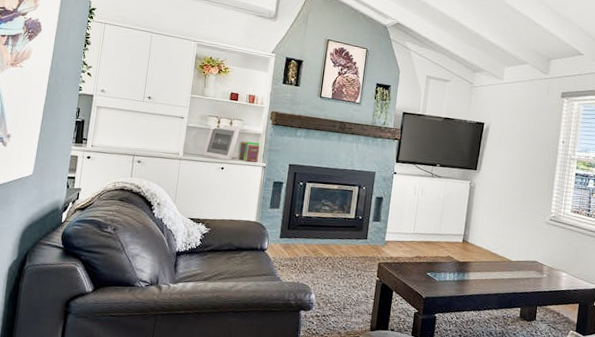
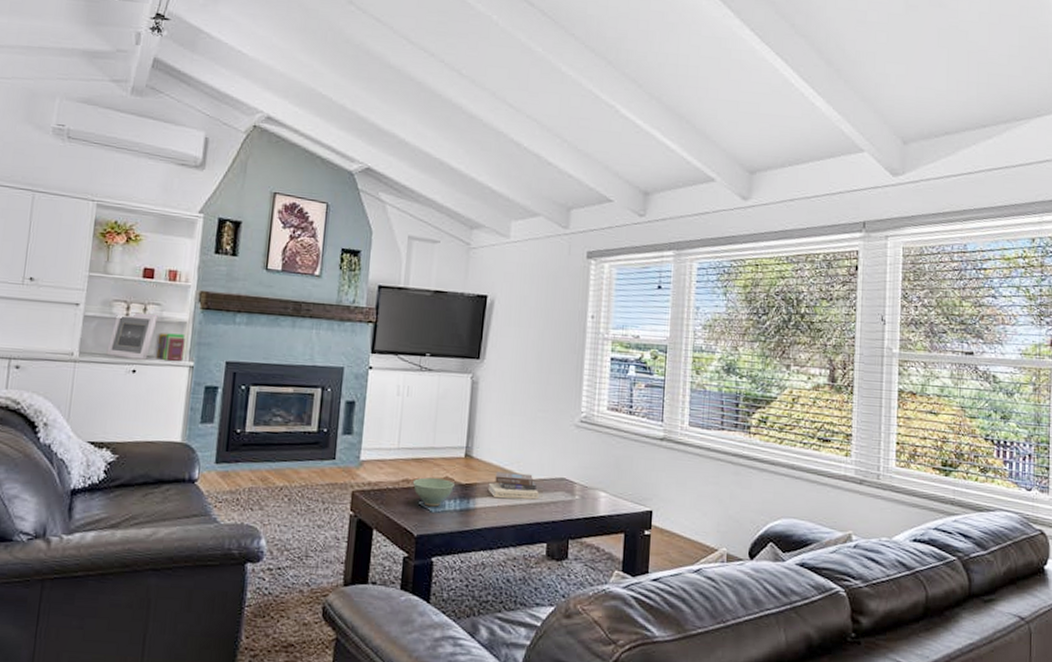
bowl: none [423,255,454,277] -> present [412,477,454,507]
books: none [478,254,516,276] -> present [487,471,539,500]

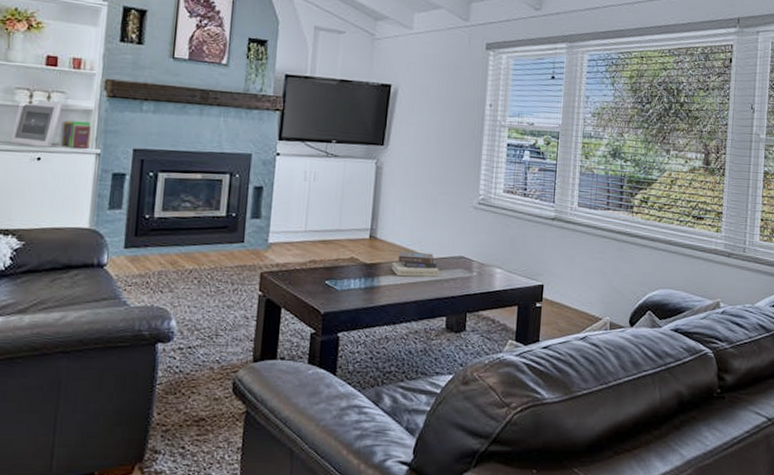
bowl: present [412,477,454,507] -> none [319,258,359,286]

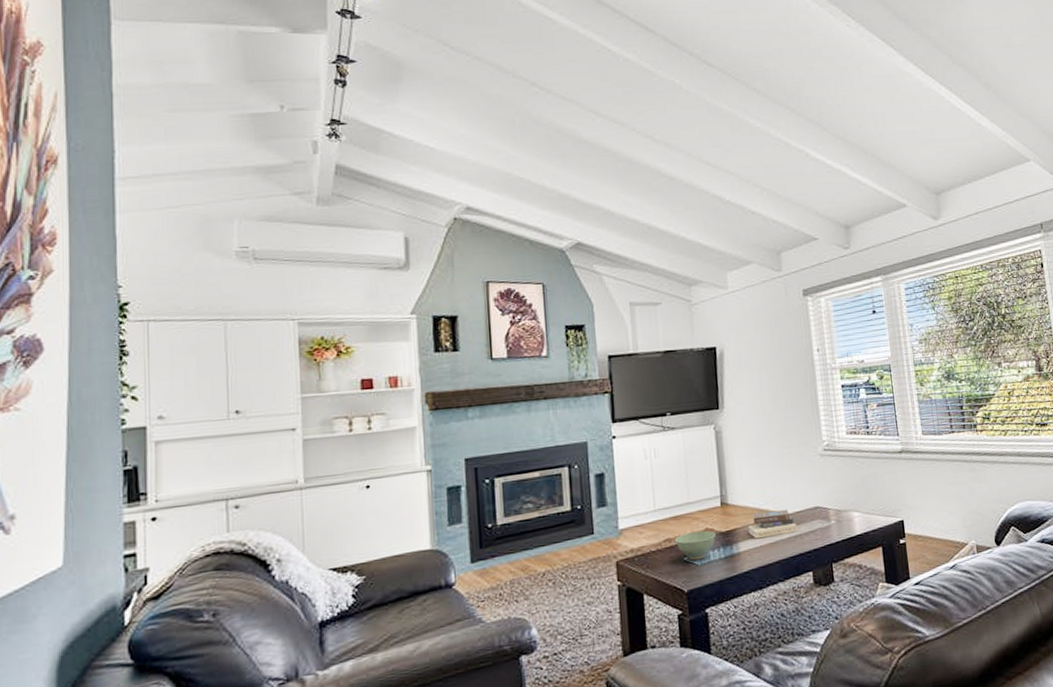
picture frame: present [9,100,63,149] -> none [334,424,385,476]
books: present [58,120,91,149] -> none [385,439,419,471]
bowl: none [319,258,359,286] -> present [674,530,716,561]

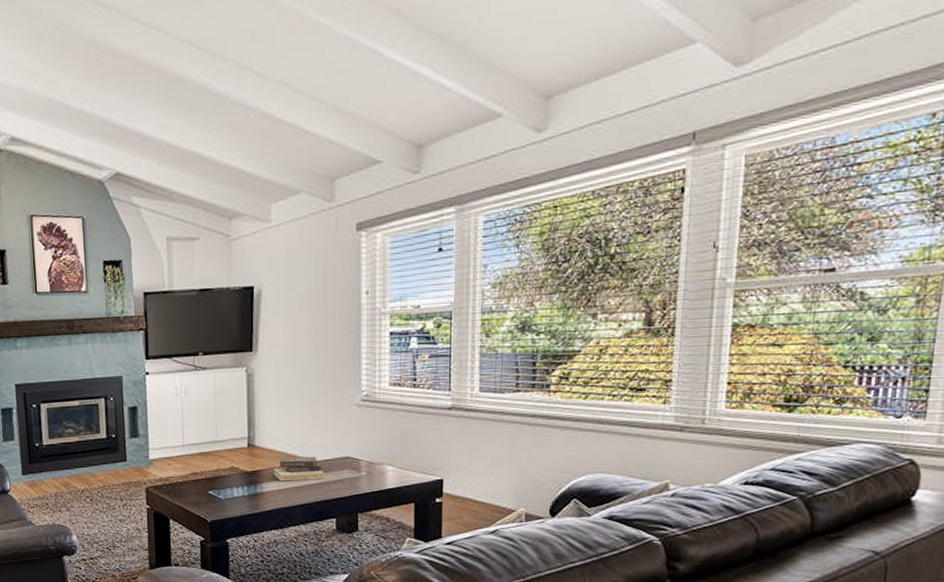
bowl: present [674,530,716,561] -> none [200,469,240,495]

